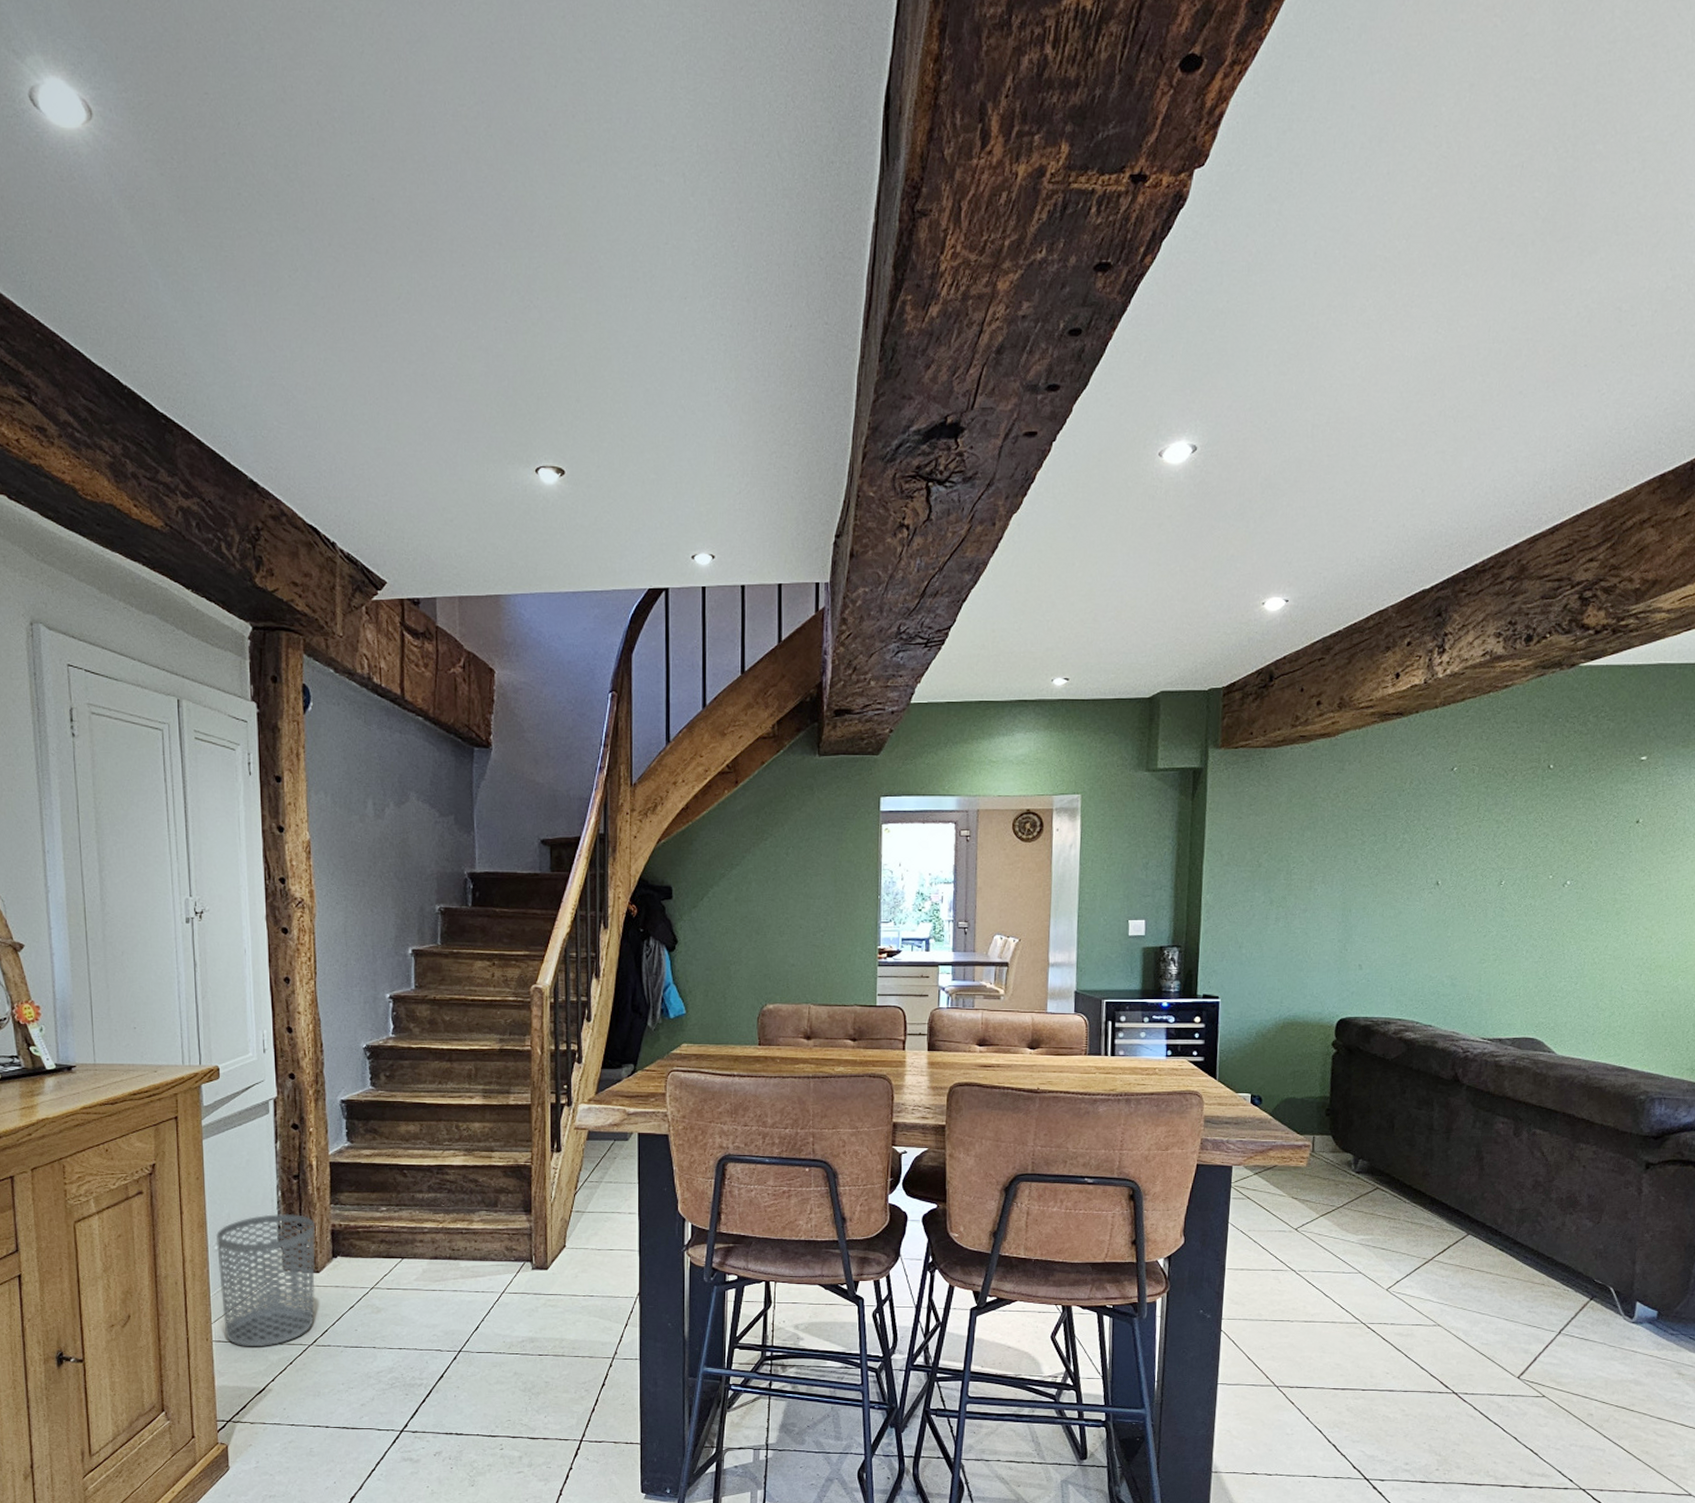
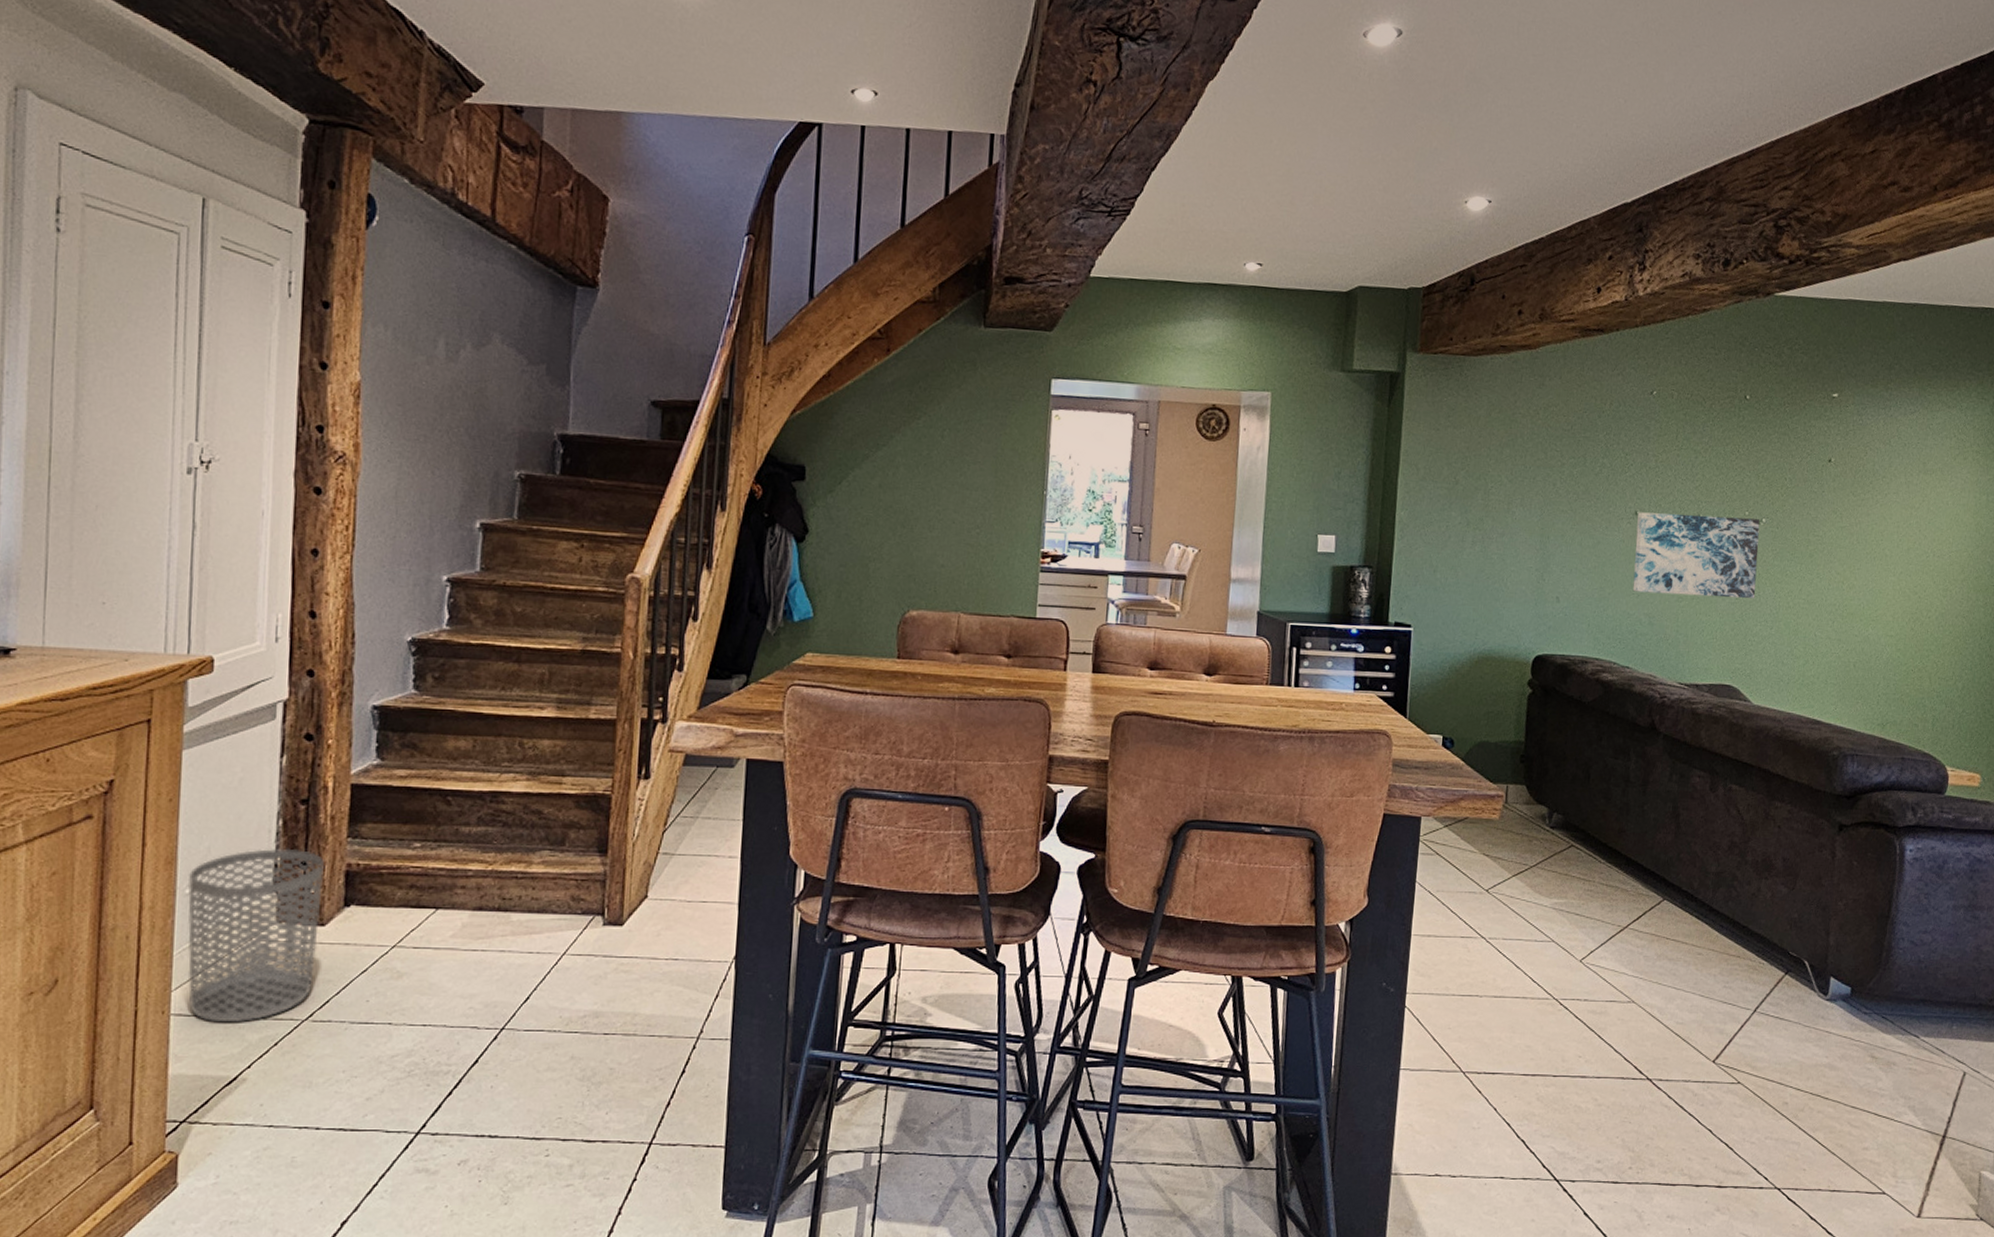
wall art: none [1434,881,1565,958] -> present [1632,512,1760,599]

